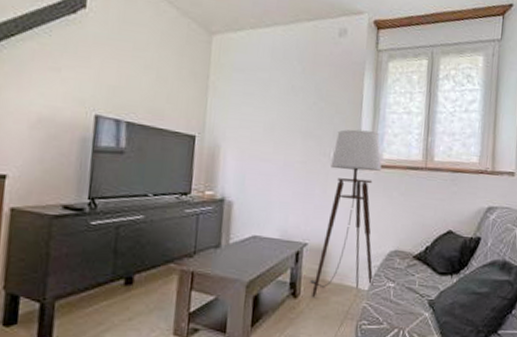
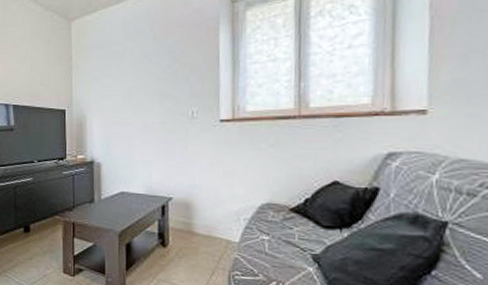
floor lamp: present [309,129,382,297] -> none [176,85,247,247]

